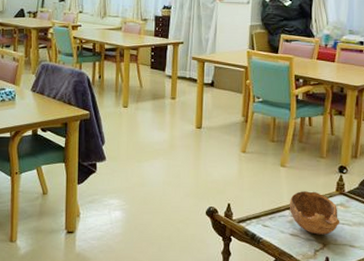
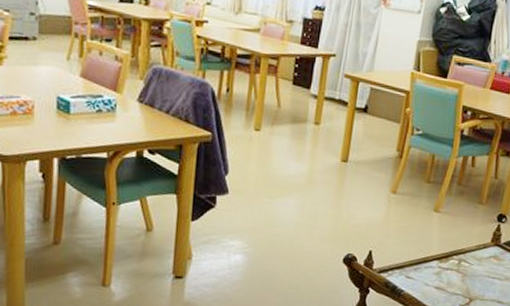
bowl: present [289,191,340,235] -> none [437,240,491,289]

